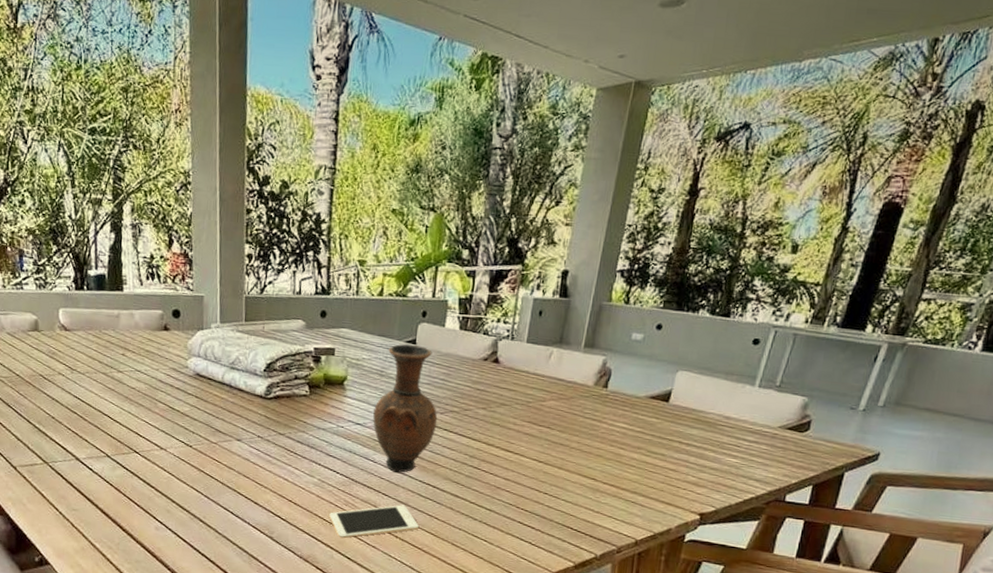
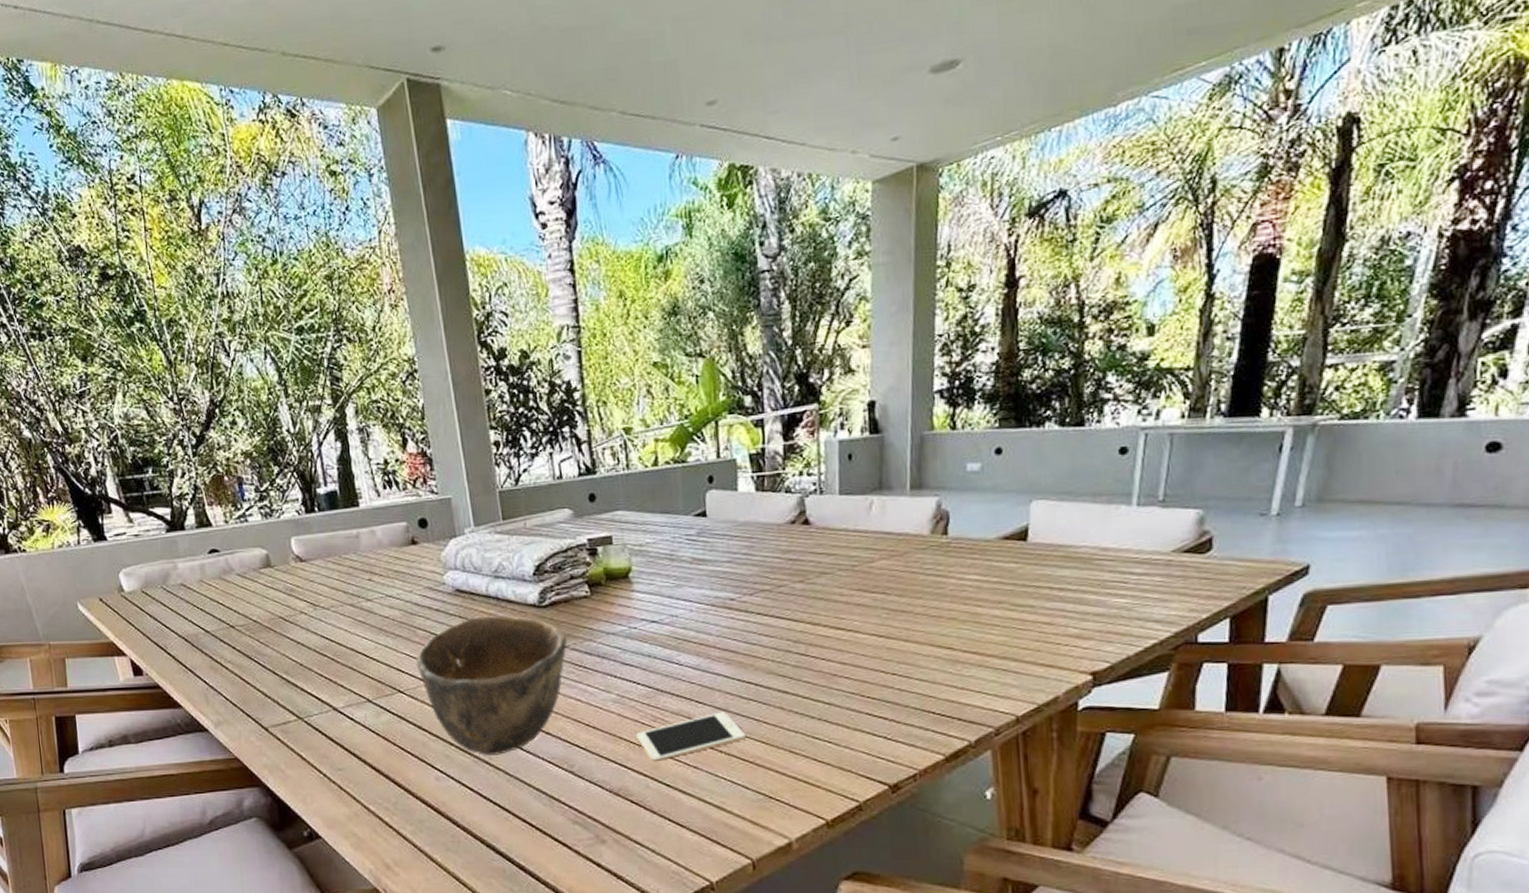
bowl: none [153,399,284,516] -> present [415,615,567,757]
vase: present [373,344,438,473] -> none [669,518,748,673]

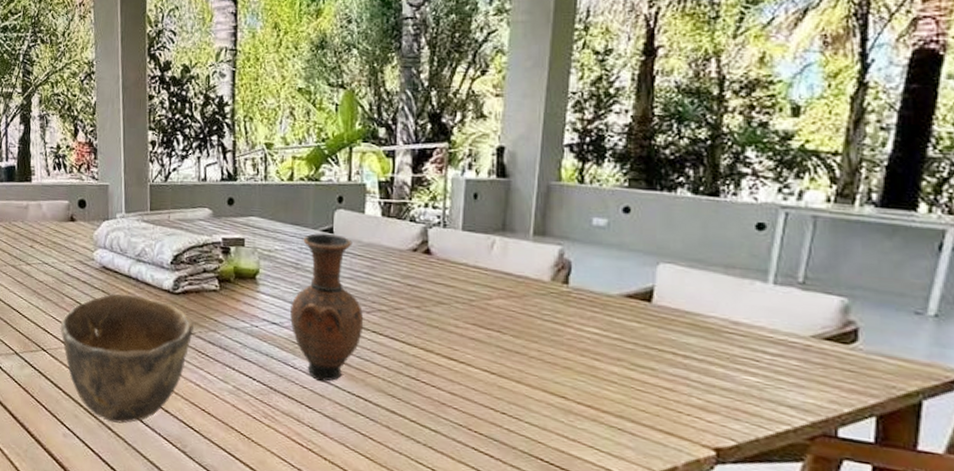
cell phone: present [636,711,746,761] -> none [247,420,350,457]
vase: none [669,518,748,673] -> present [290,233,364,382]

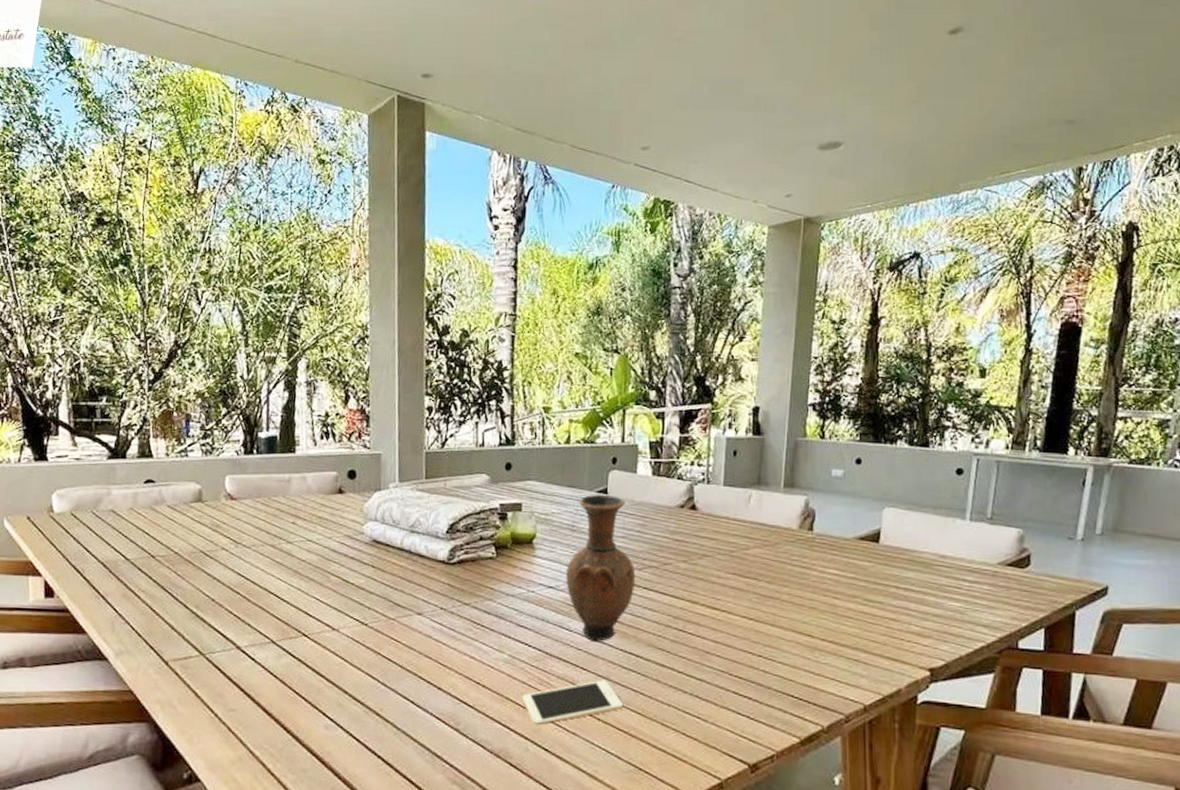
bowl: present [60,294,193,424] -> none [324,568,469,708]
cell phone: none [247,420,350,457] -> present [522,680,623,724]

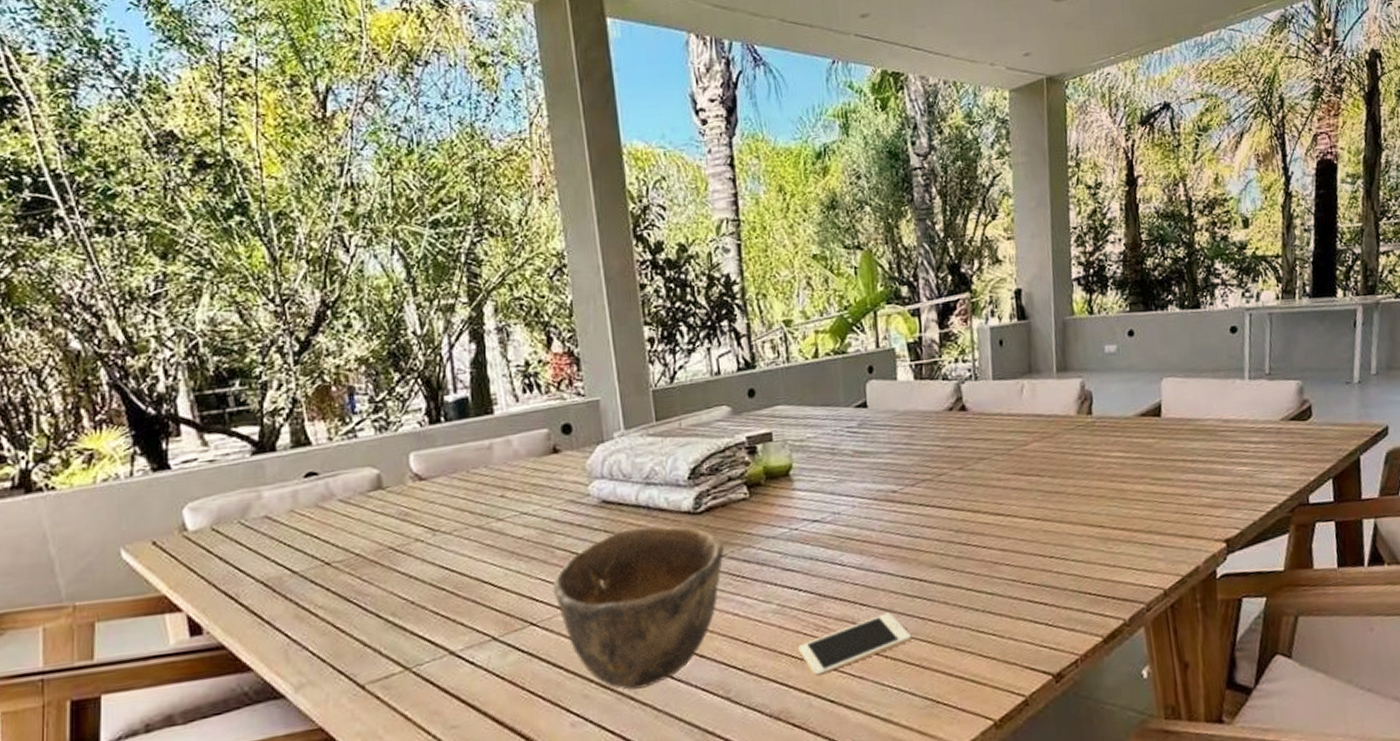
bowl: none [324,568,469,708] -> present [552,526,724,691]
vase: present [566,494,636,641] -> none [831,408,910,573]

